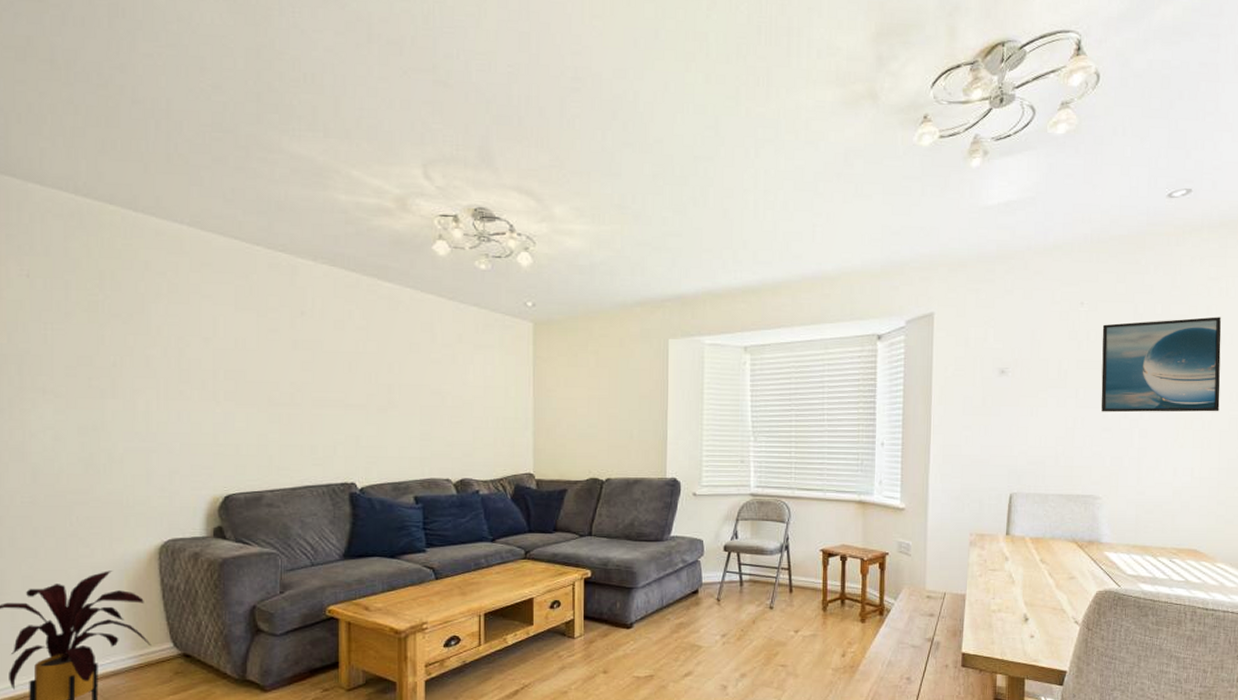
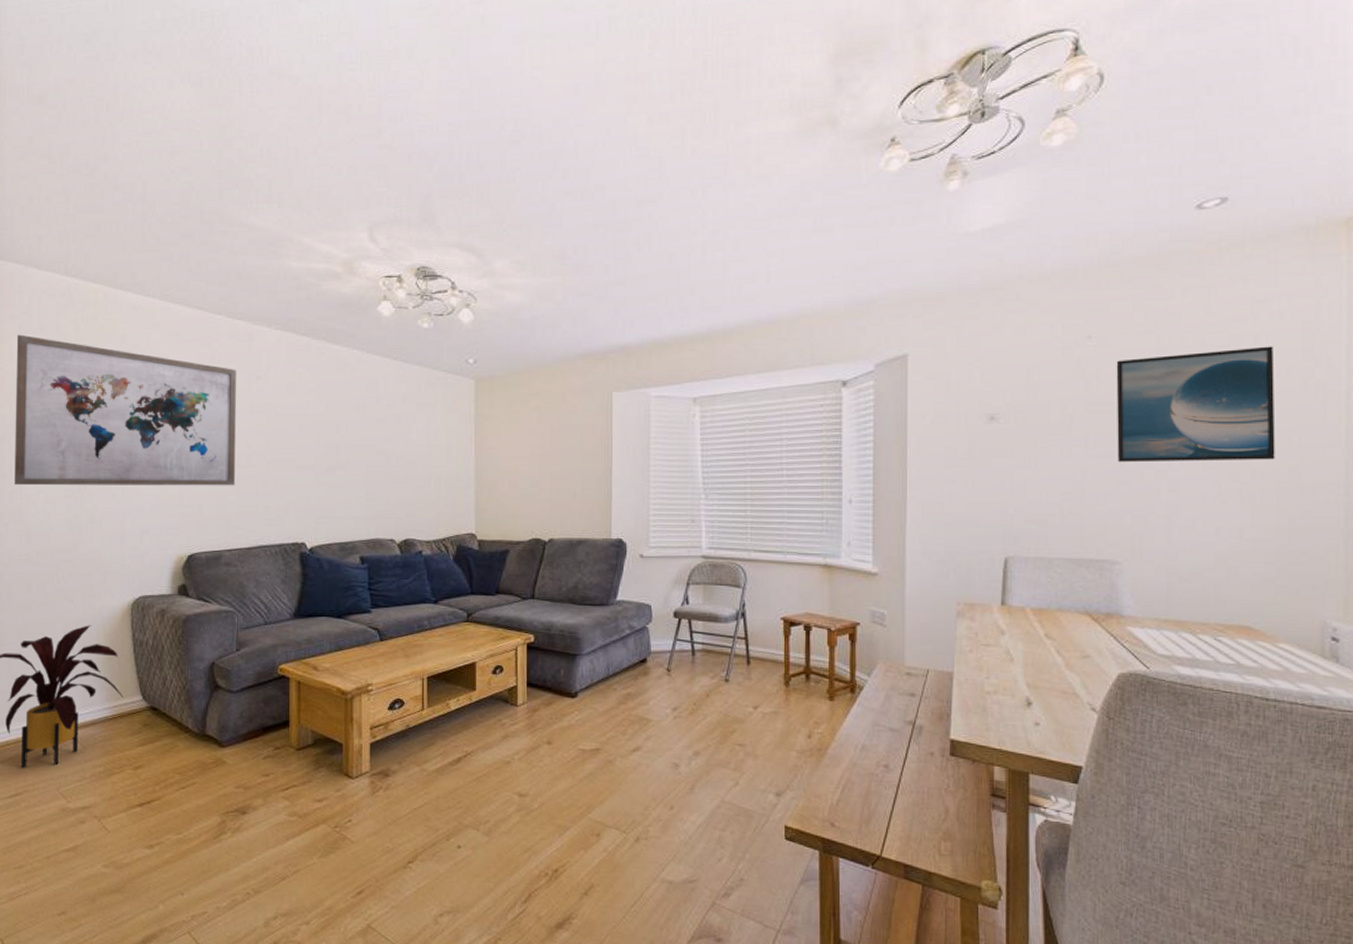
wall art: none [14,256,278,425] -> present [15,334,236,486]

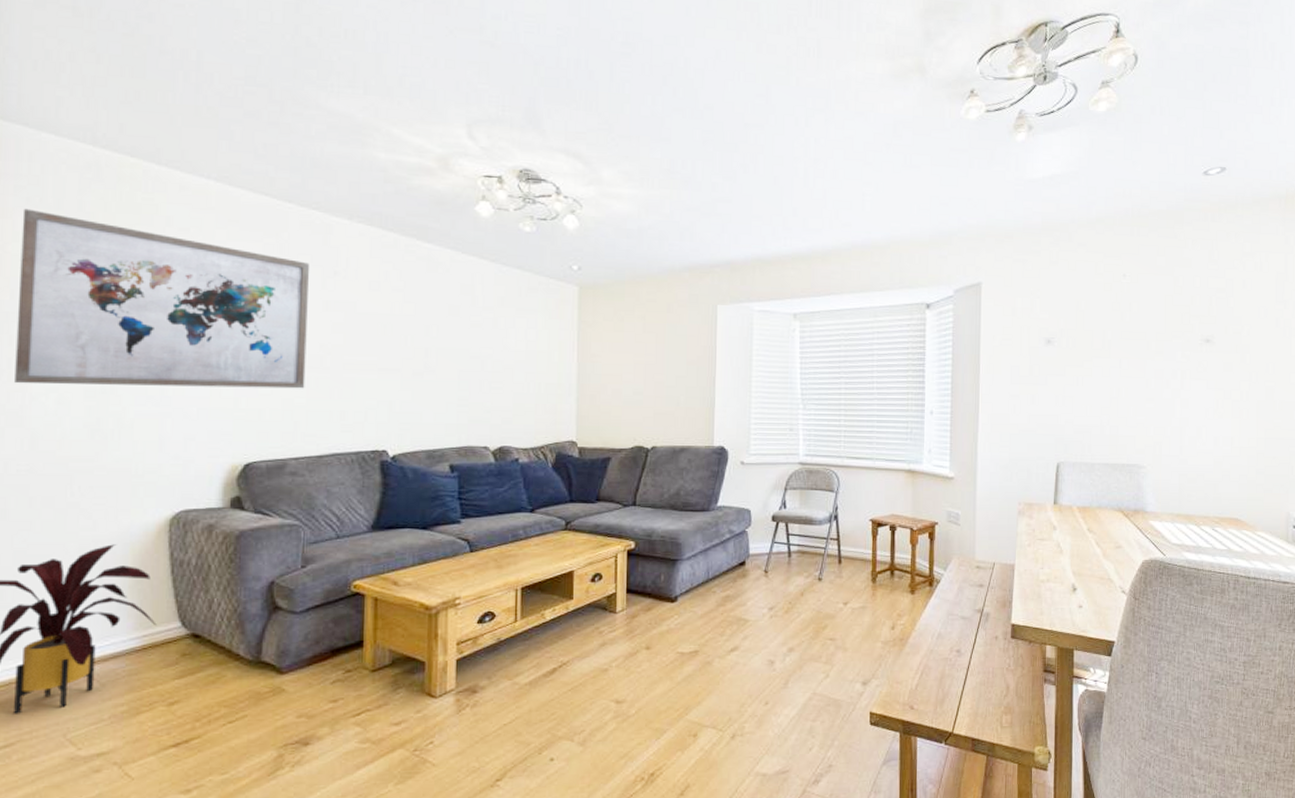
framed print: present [1116,346,1275,463] -> none [1144,290,1257,383]

